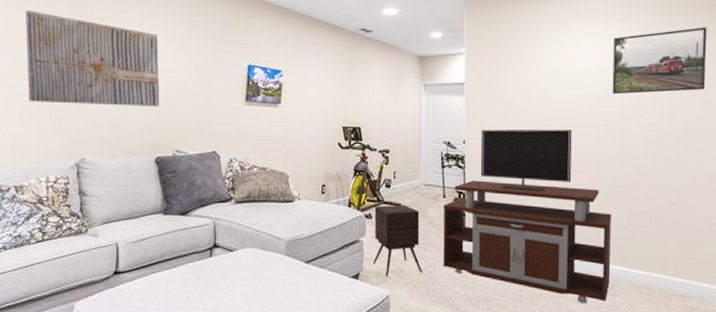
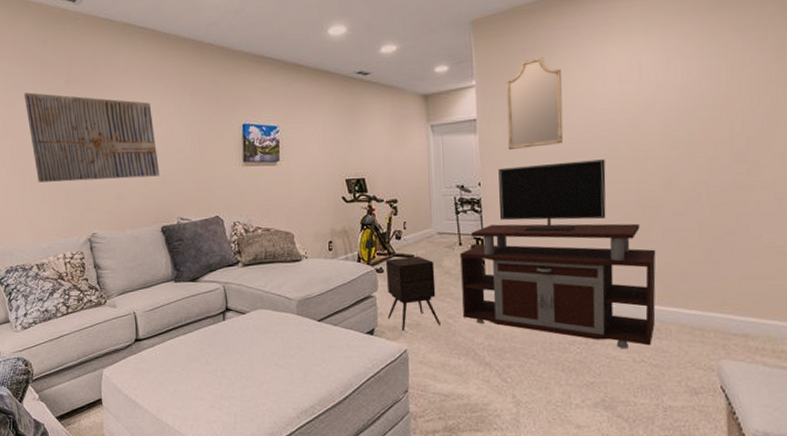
home mirror: none [490,34,539,113] -> present [506,56,564,149]
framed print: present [612,27,708,95] -> none [653,20,776,114]

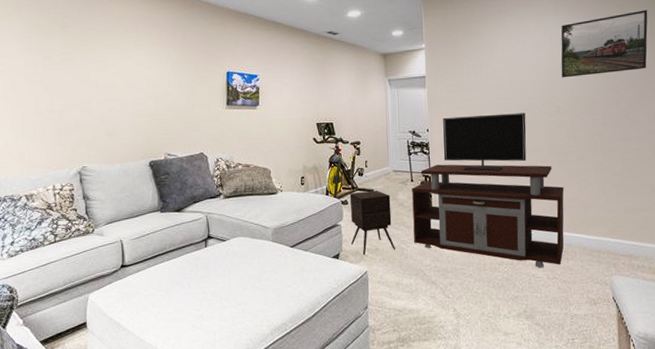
wall art: present [24,92,160,183] -> none [18,34,149,118]
home mirror: present [506,56,564,149] -> none [449,27,494,102]
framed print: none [653,20,776,114] -> present [561,10,648,78]

